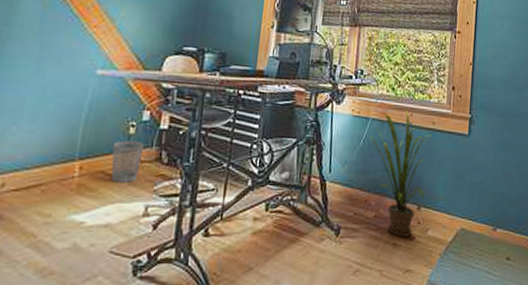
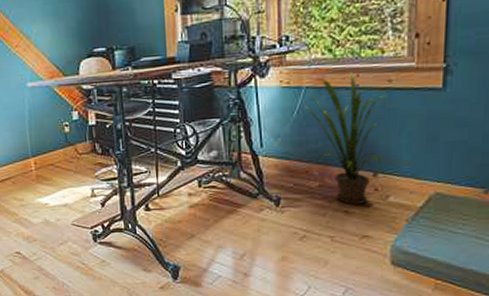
wastebasket: present [111,140,144,184] -> none [54,137,80,173]

